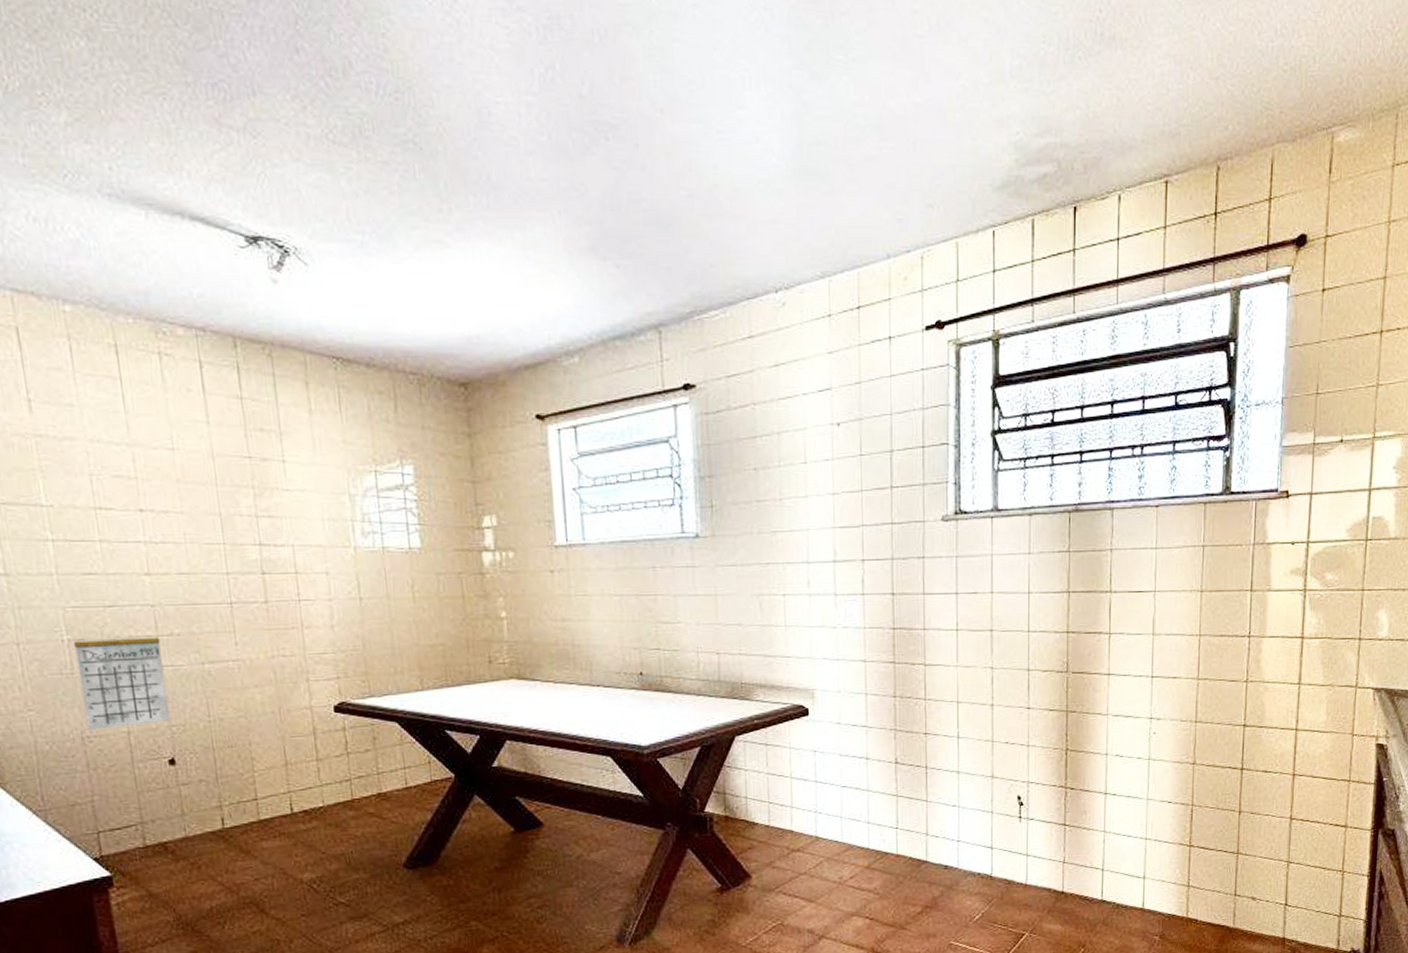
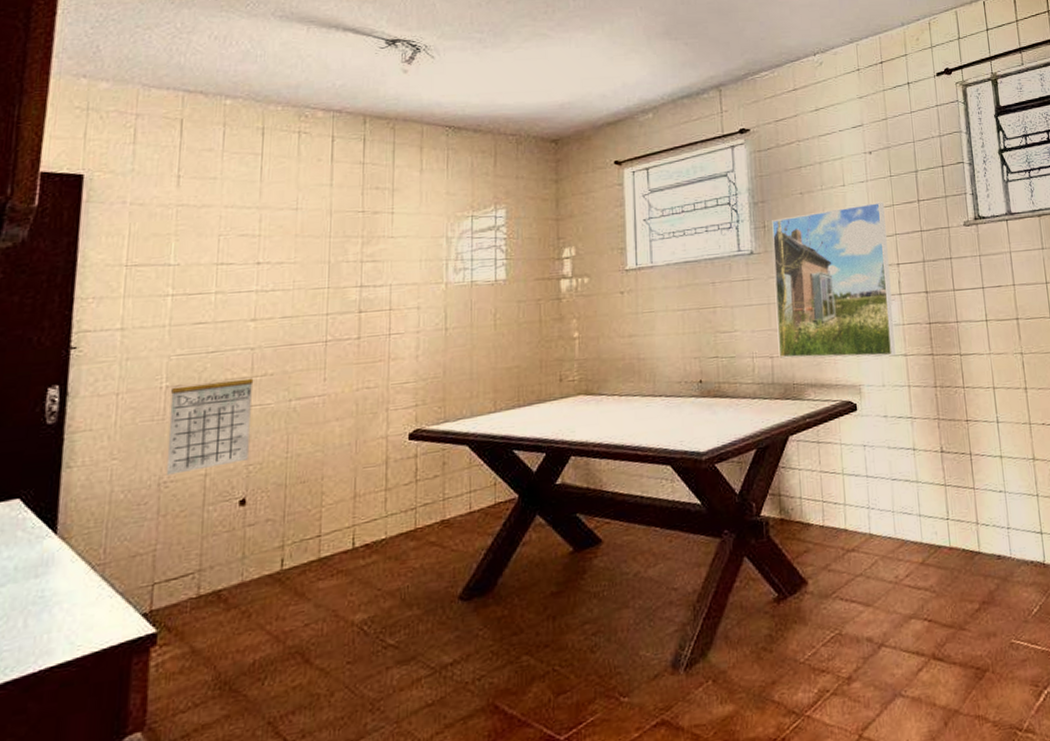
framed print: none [720,485,855,662] -> present [772,201,897,358]

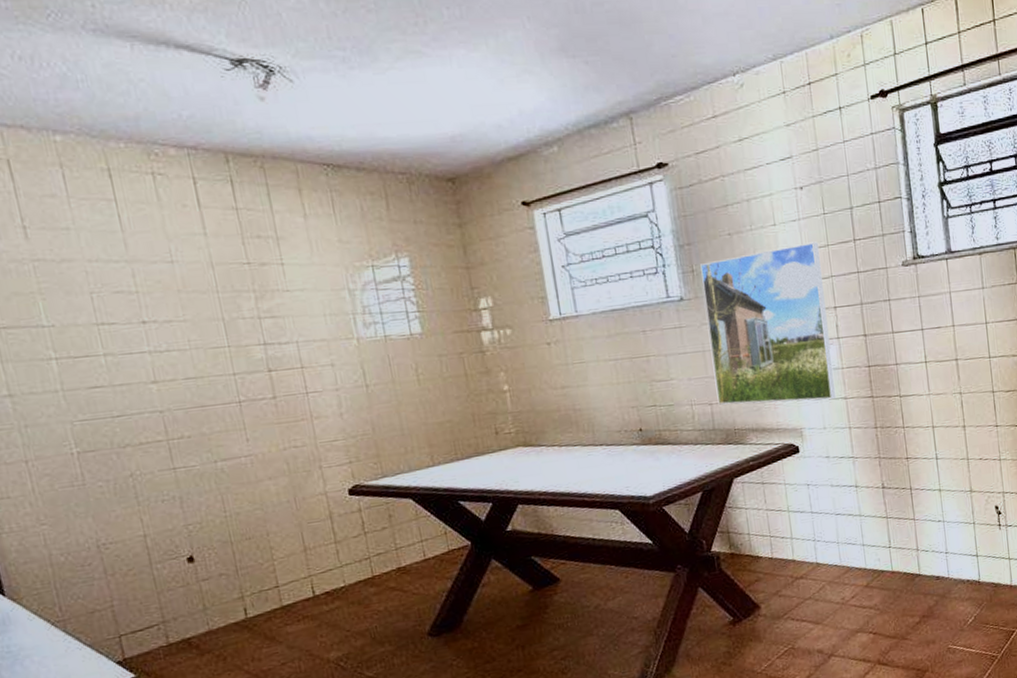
calendar: present [166,372,254,475] -> none [84,435,185,538]

